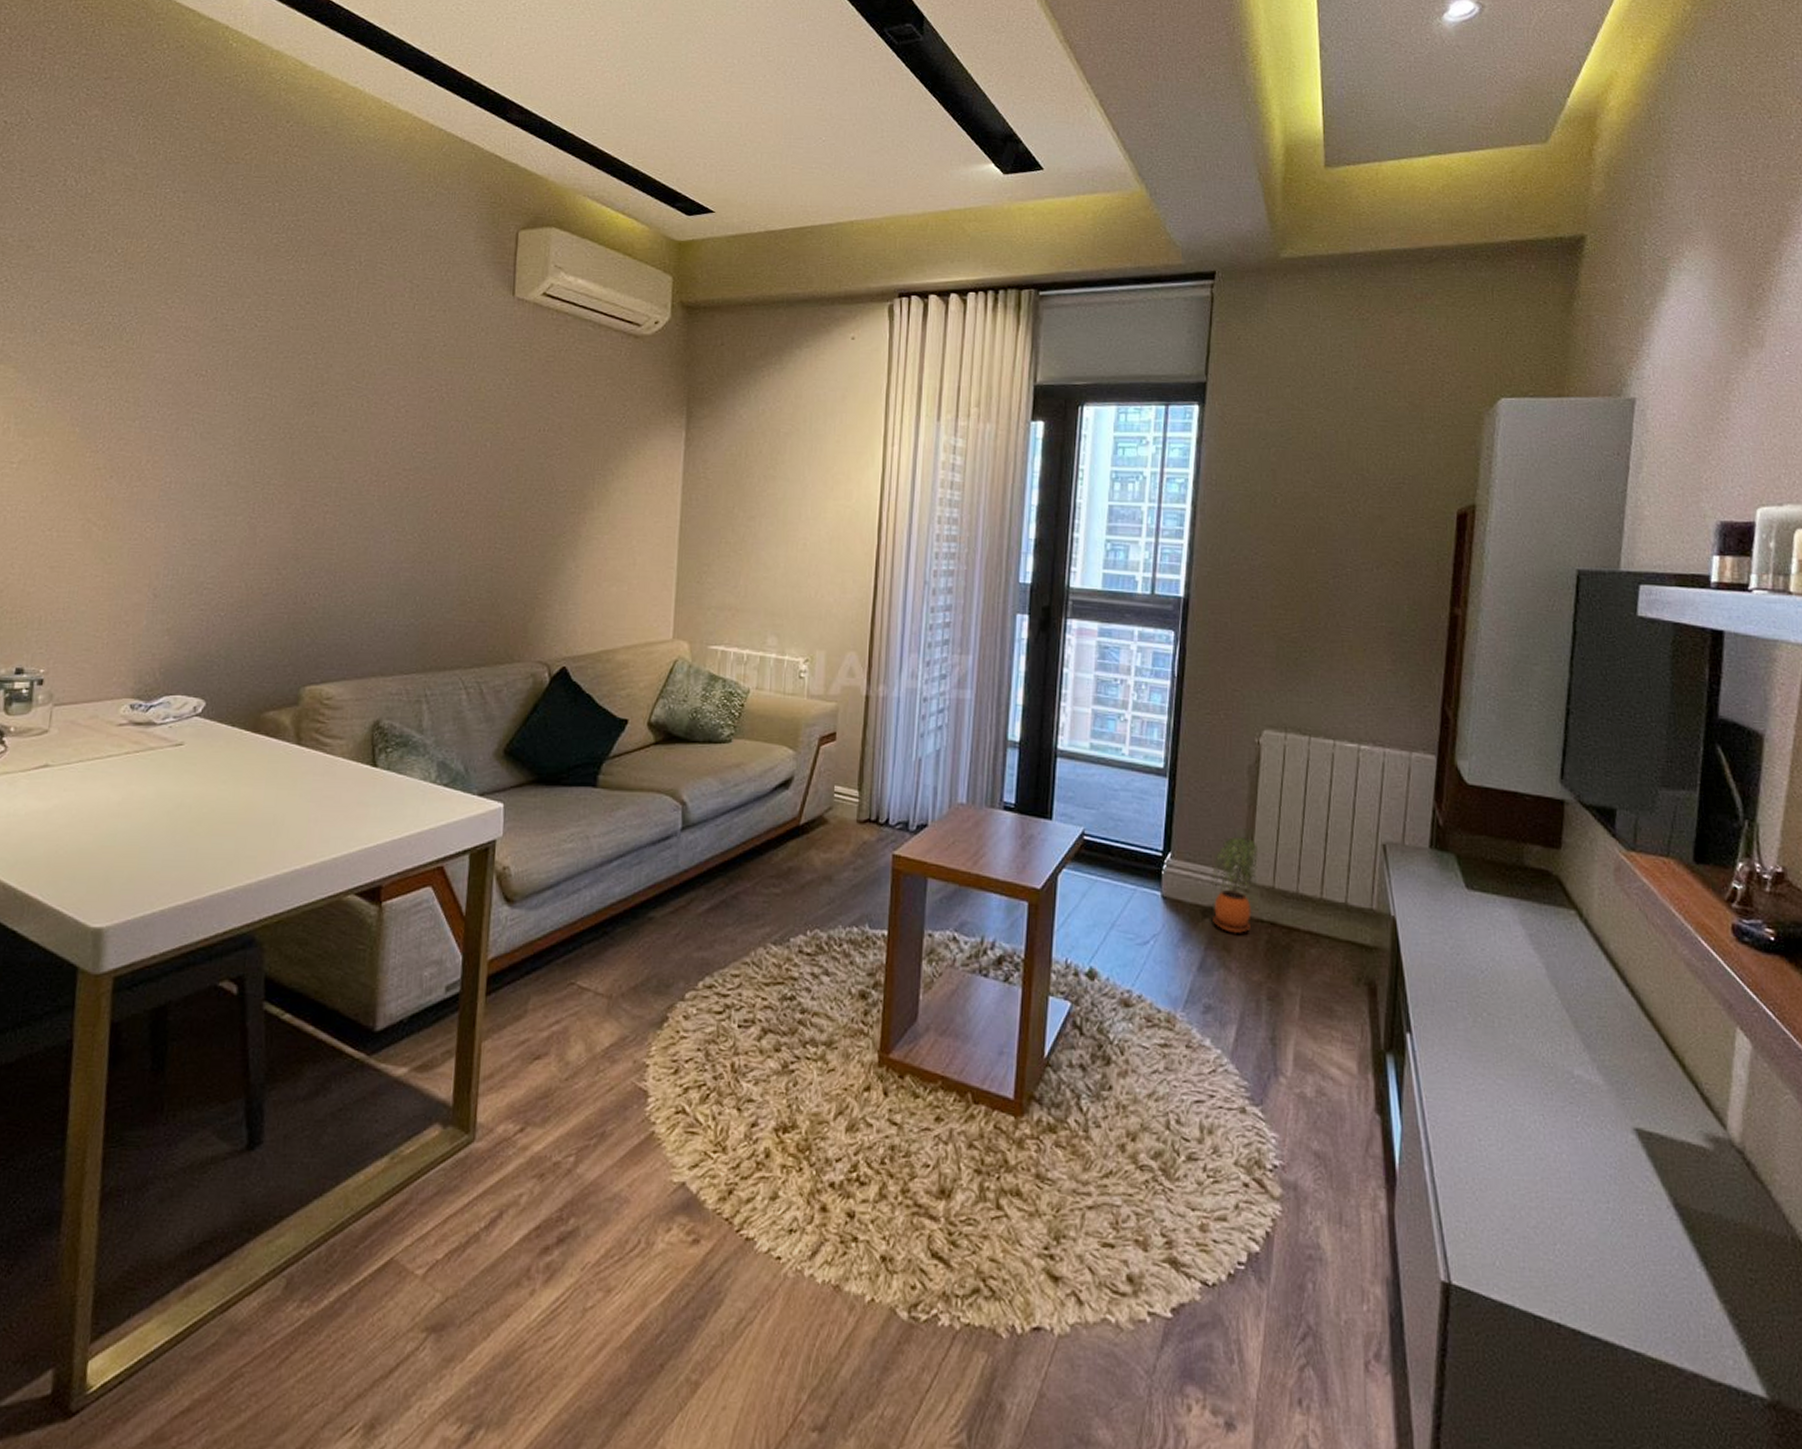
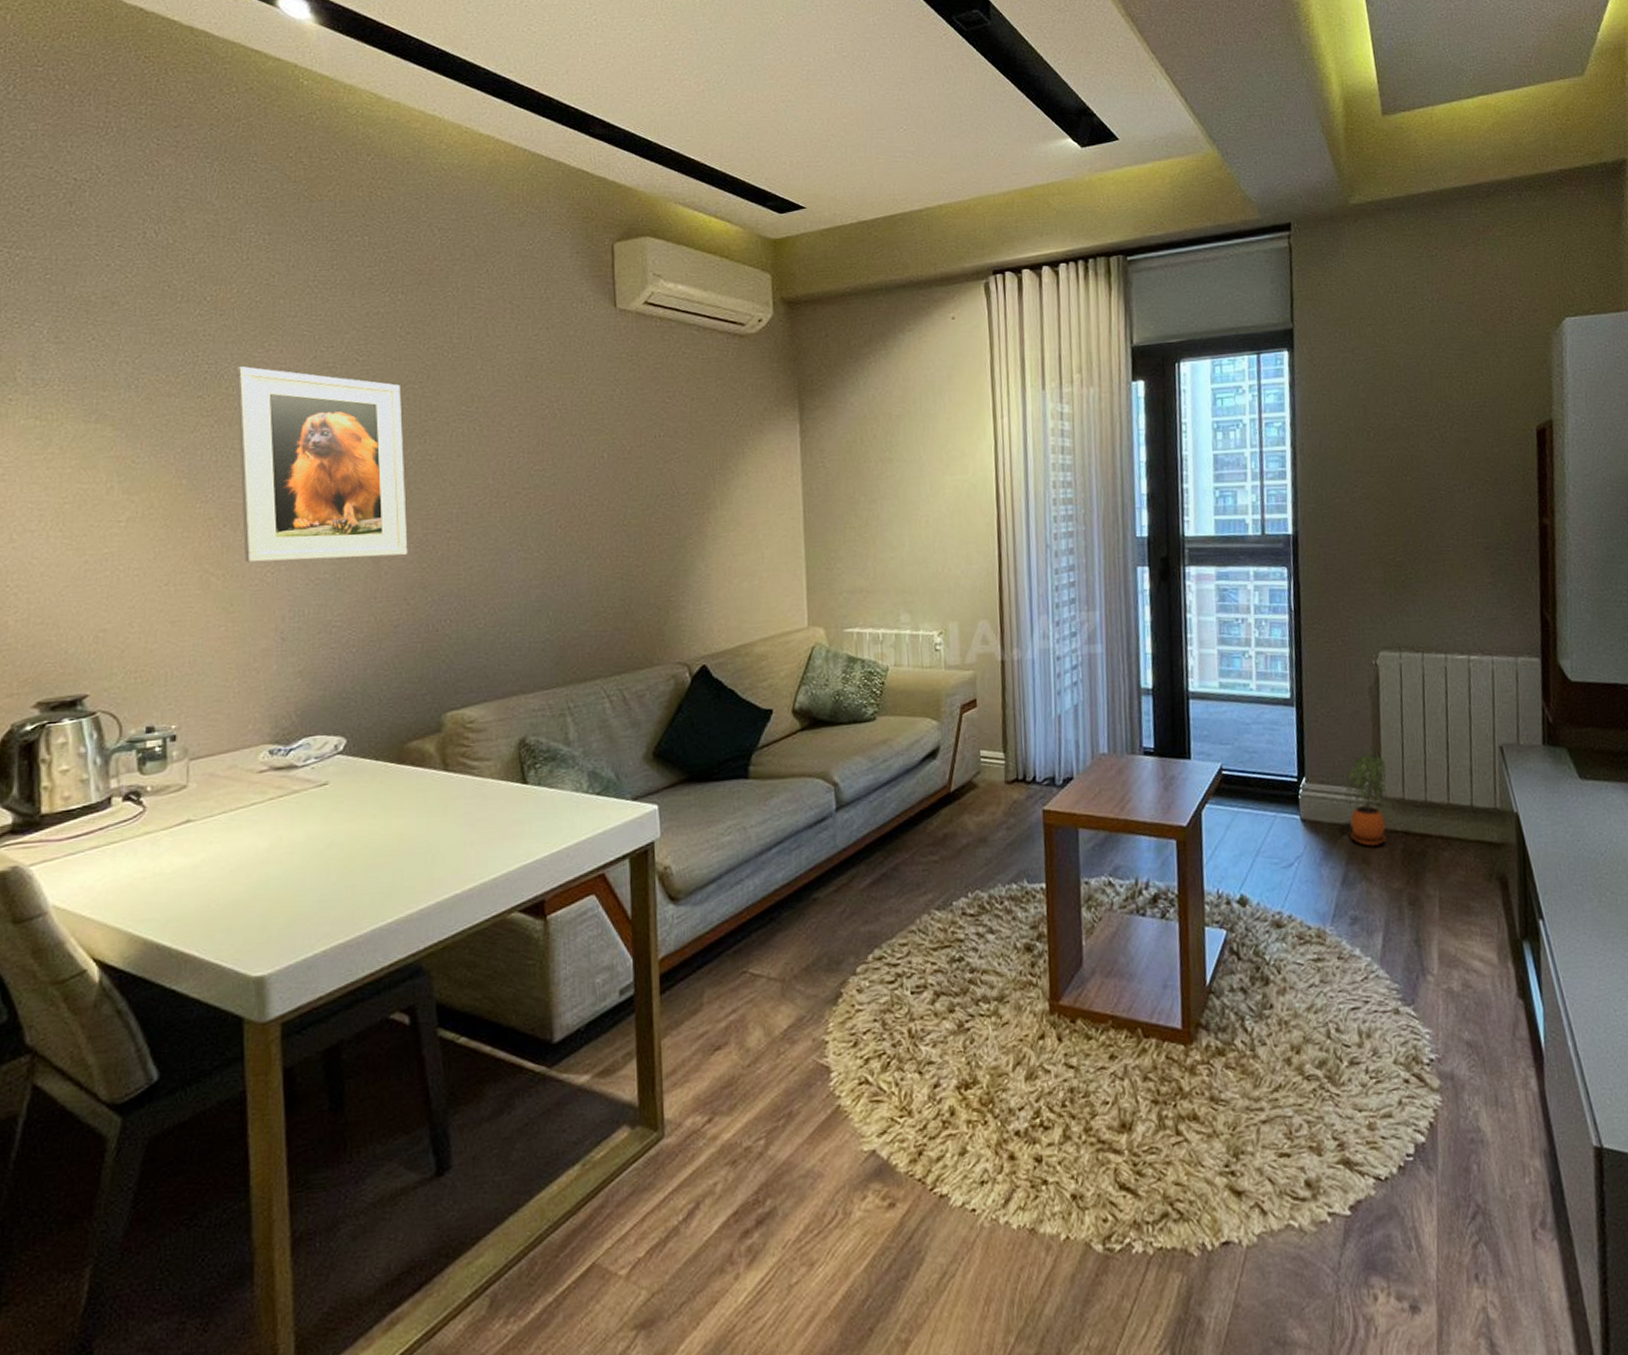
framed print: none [126,321,295,525] -> present [236,366,408,563]

